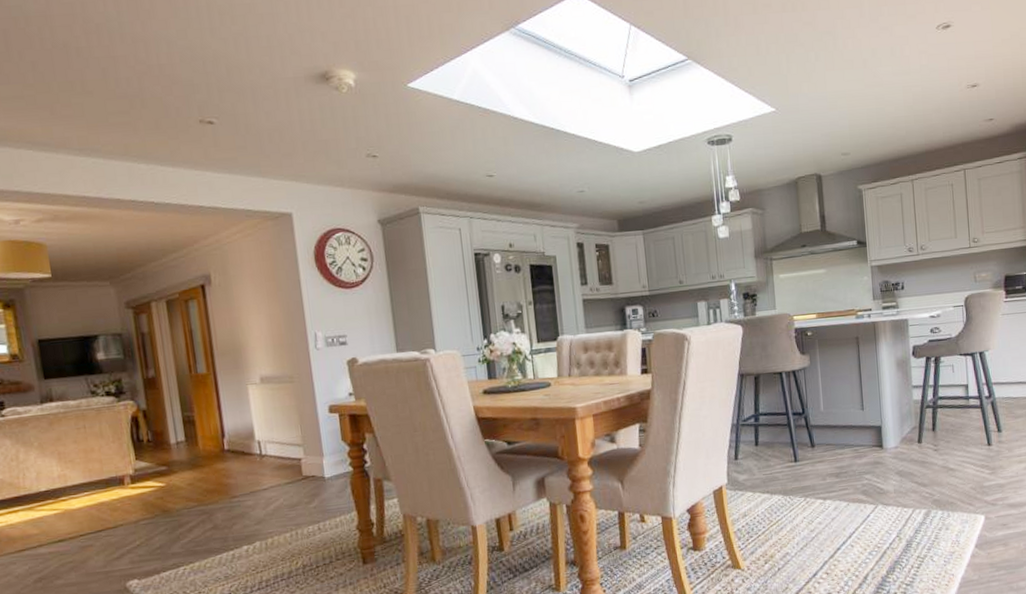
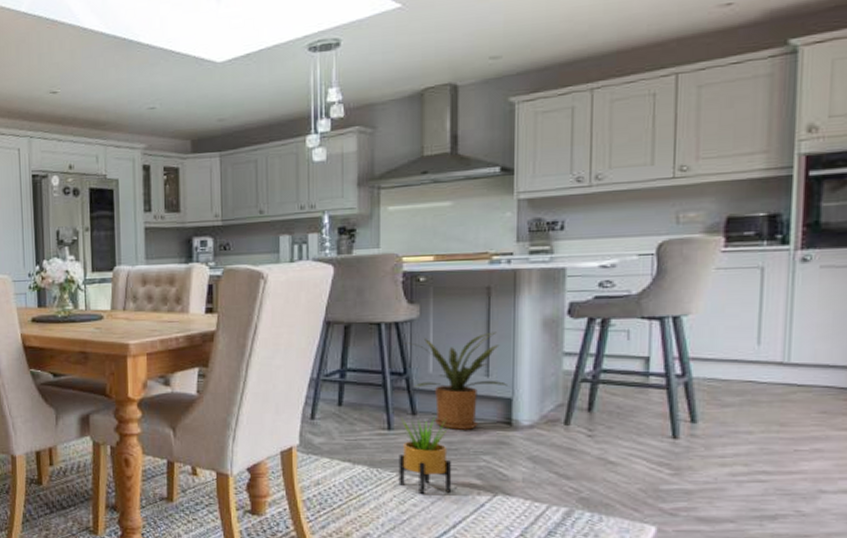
house plant: none [800,373,878,457] -> present [404,332,509,430]
potted plant: none [803,447,846,514] -> present [398,417,452,495]

